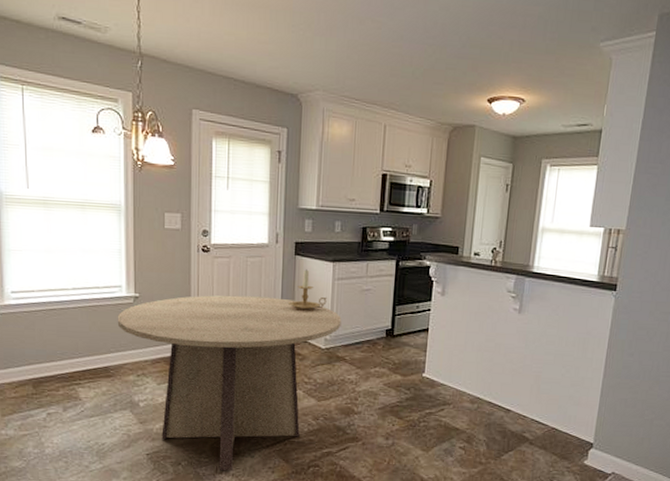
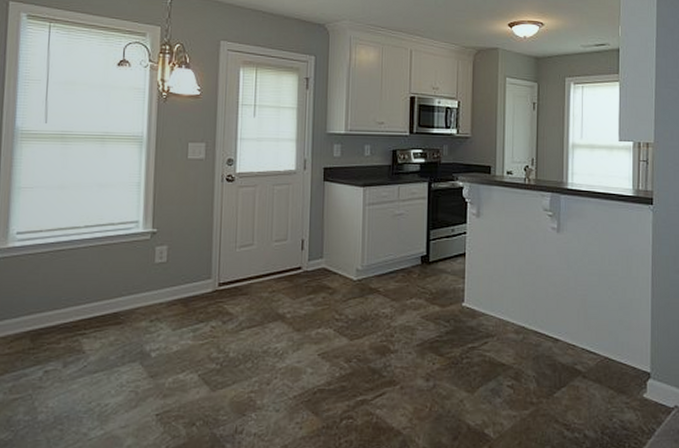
dining table: present [117,295,342,471] -> none [131,226,374,431]
candle holder: present [289,269,327,311] -> none [317,195,358,240]

